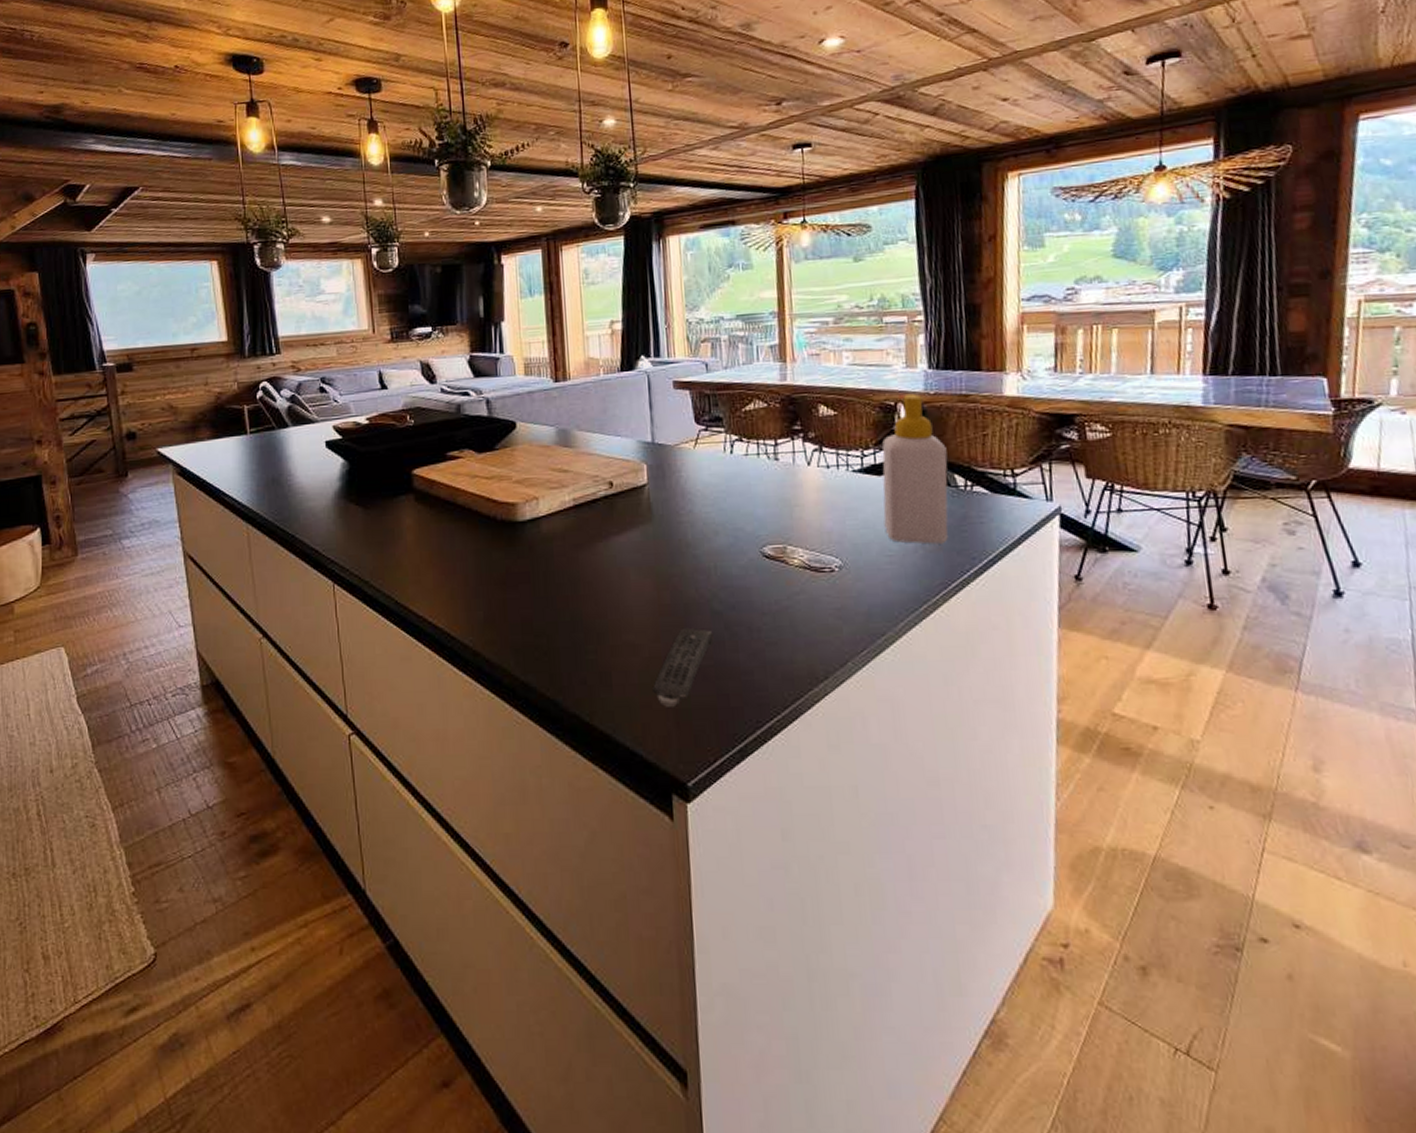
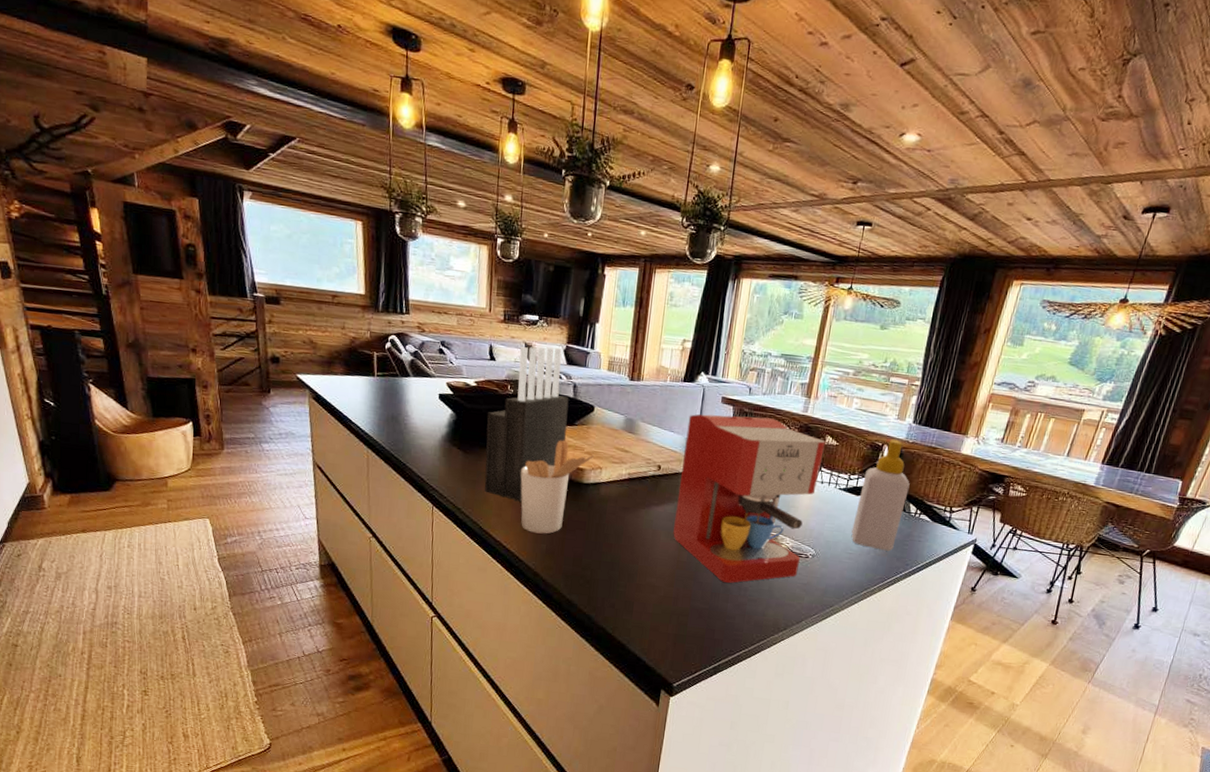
knife block: none [386,359,486,560] -> present [484,346,569,502]
utensil holder: none [437,471,527,598] -> present [520,440,595,534]
coffee maker: none [636,396,825,624] -> present [673,414,825,583]
remote control: present [653,627,714,707] -> none [661,579,713,633]

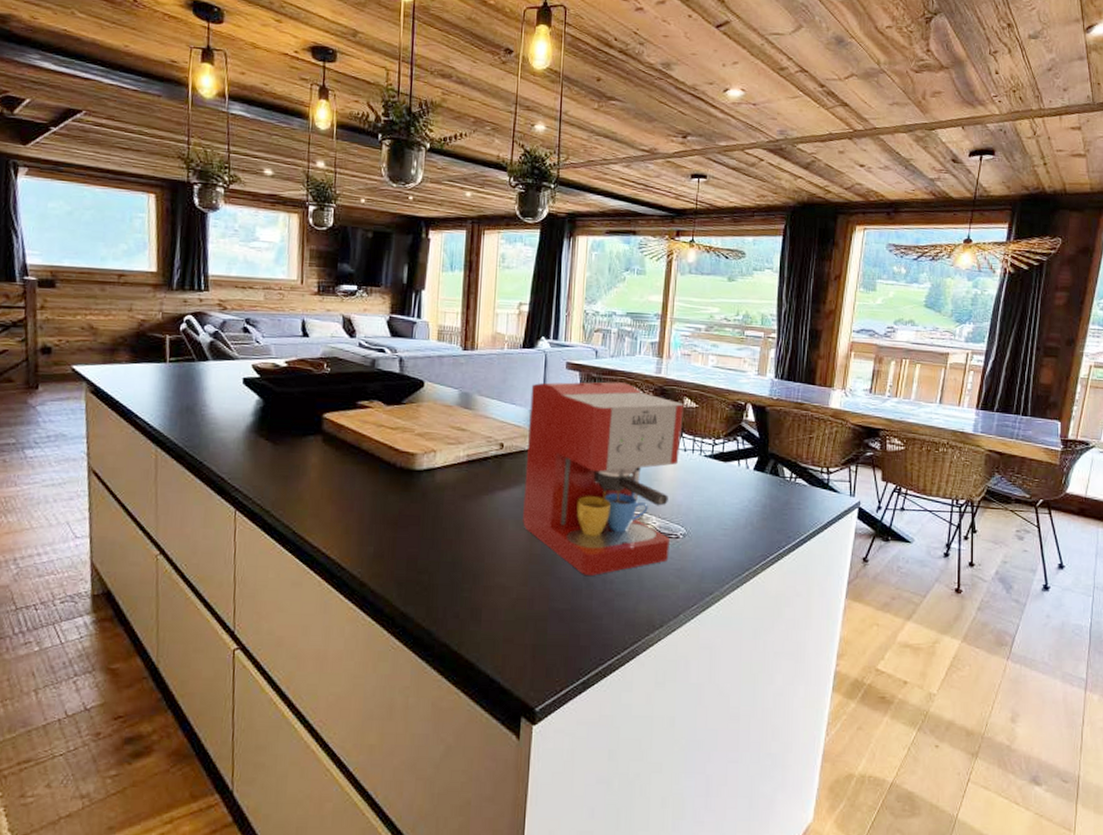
knife block: present [484,346,569,502] -> none [298,318,395,498]
utensil holder: present [520,440,595,534] -> none [341,421,427,534]
soap bottle: present [851,439,910,551] -> none [724,396,780,523]

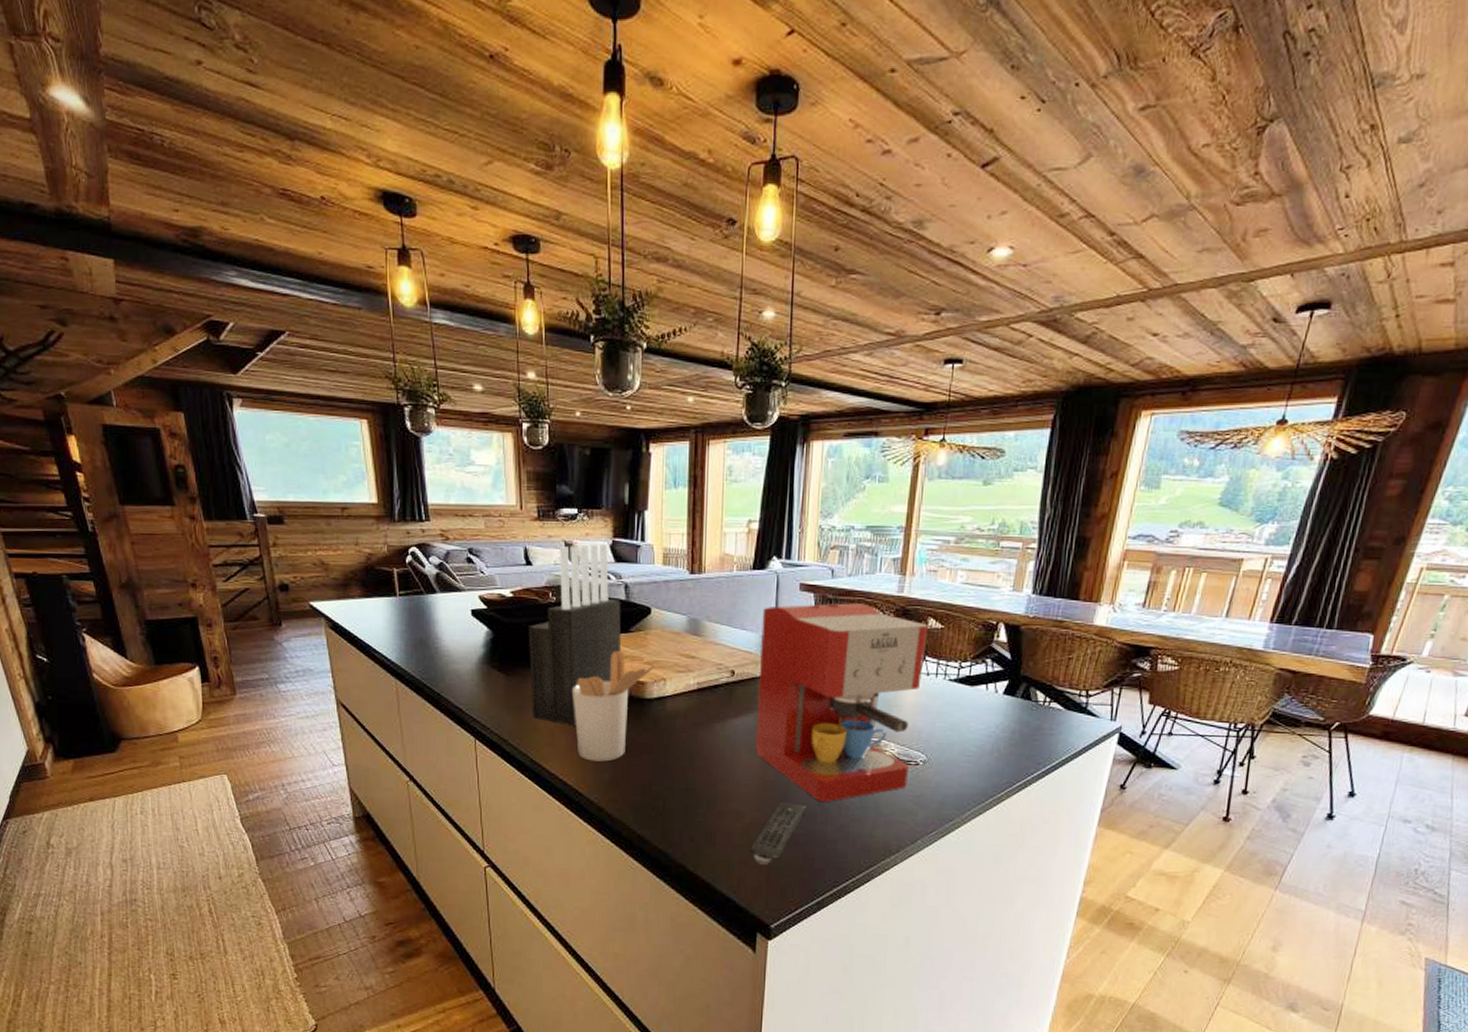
knife block: none [298,318,395,498] -> present [528,543,621,727]
utensil holder: none [341,421,427,534] -> present [573,650,656,762]
remote control: none [516,575,573,642] -> present [750,801,808,865]

